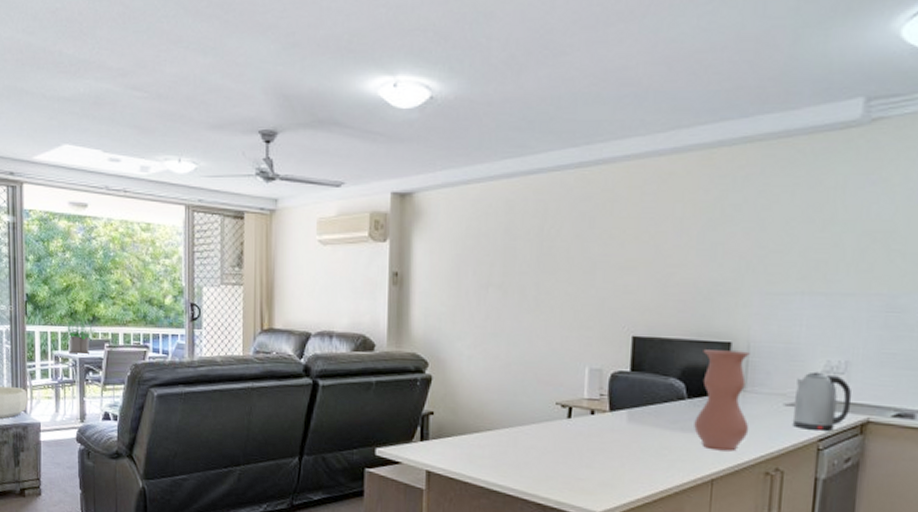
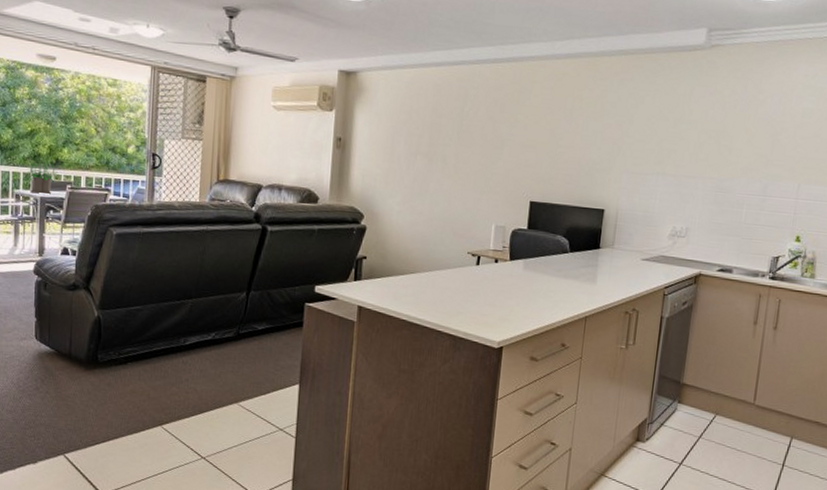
vase: present [694,349,751,452] -> none [574,214,619,295]
kettle: present [792,371,852,431] -> none [646,234,690,281]

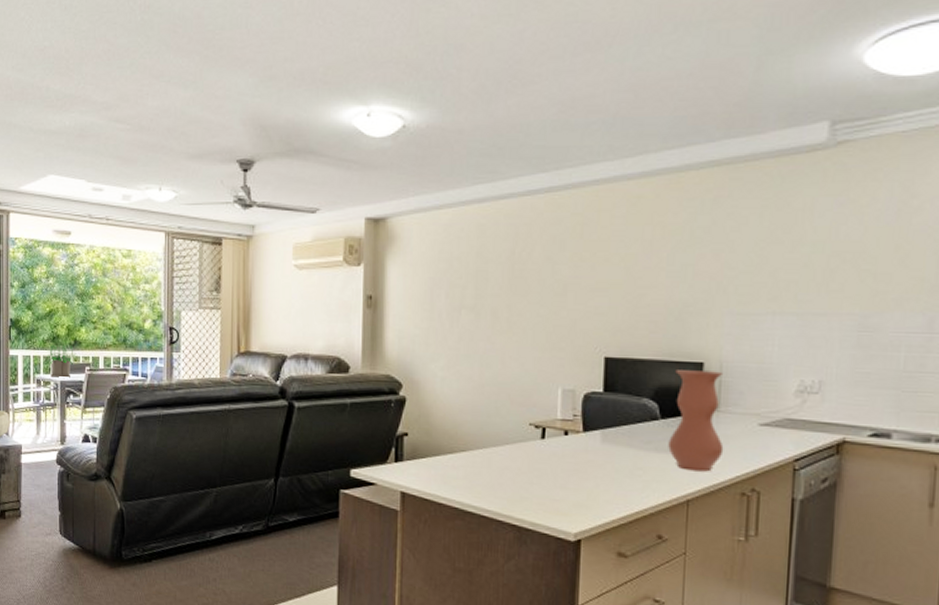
vase: none [574,214,619,295] -> present [668,370,724,472]

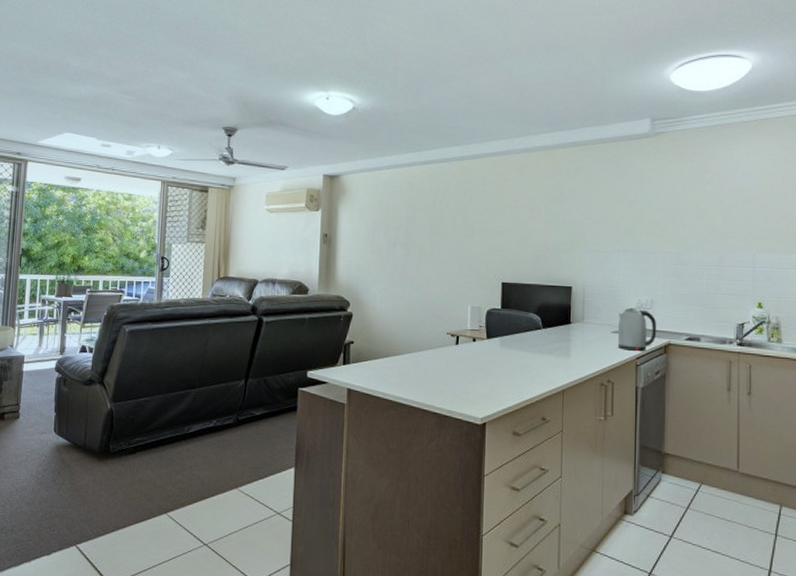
vase: present [668,370,724,472] -> none [548,292,588,368]
kettle: none [767,391,827,451] -> present [617,307,657,351]

